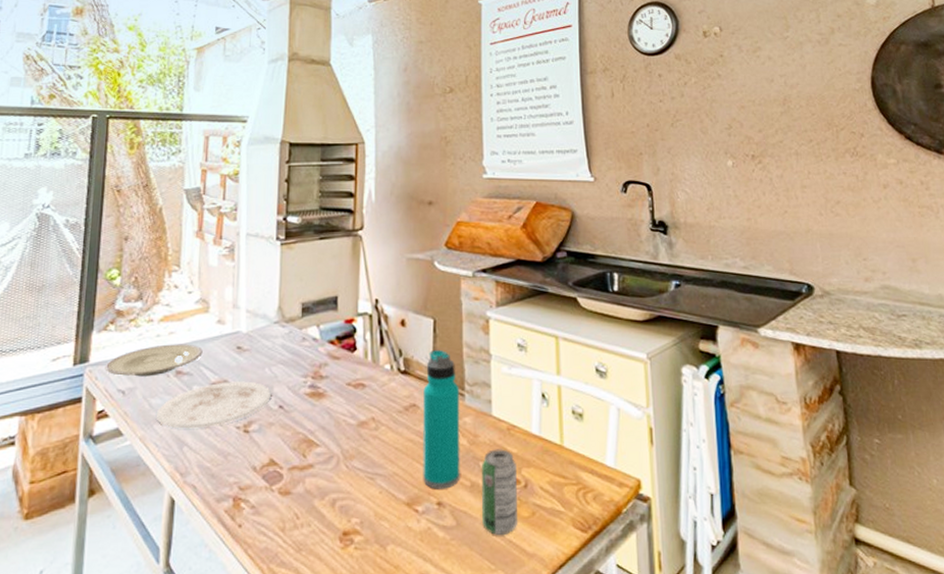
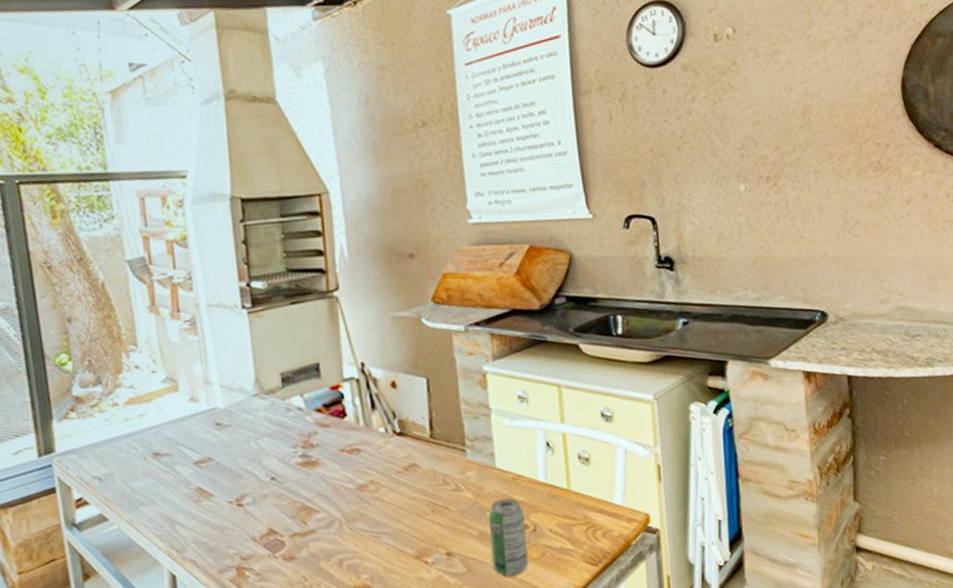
plate: present [105,344,203,377] -> none [74,424,180,463]
plate: present [155,381,272,429] -> none [140,456,262,509]
water bottle: present [422,349,460,489] -> none [421,408,468,541]

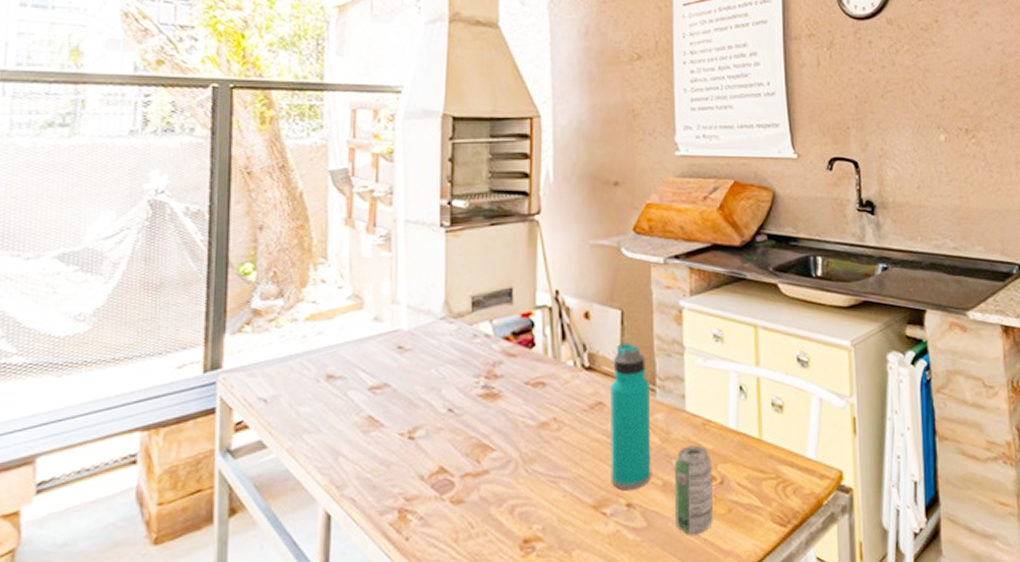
water bottle: none [421,408,468,541] -> present [609,342,651,490]

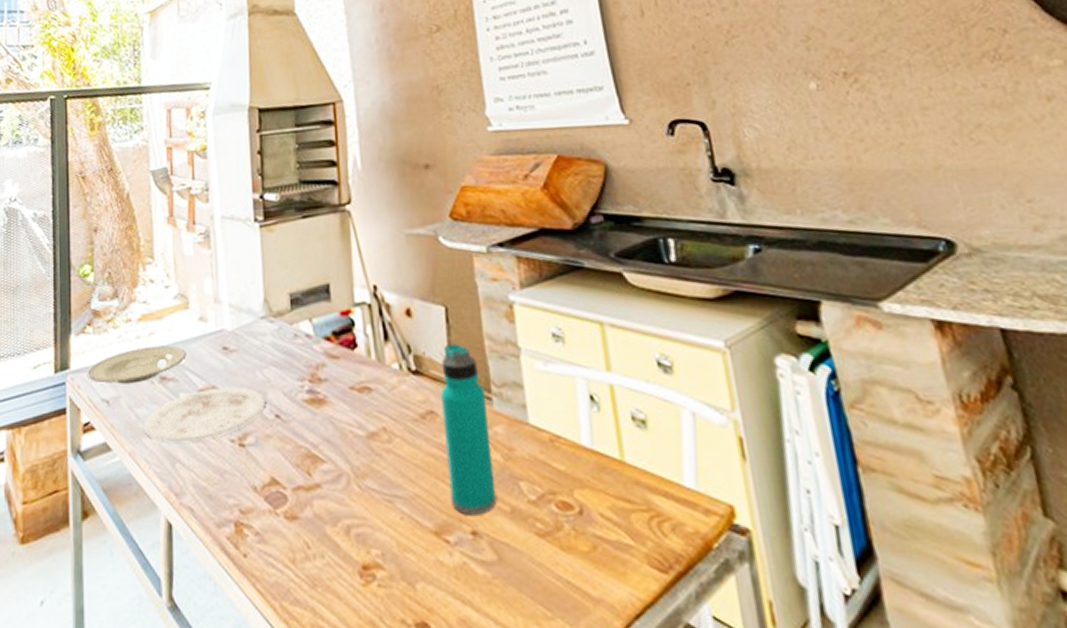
plate: none [242,344,358,383] -> present [86,345,187,384]
plate: none [305,383,440,438] -> present [143,386,266,443]
beverage can: present [674,445,713,535] -> none [521,465,575,575]

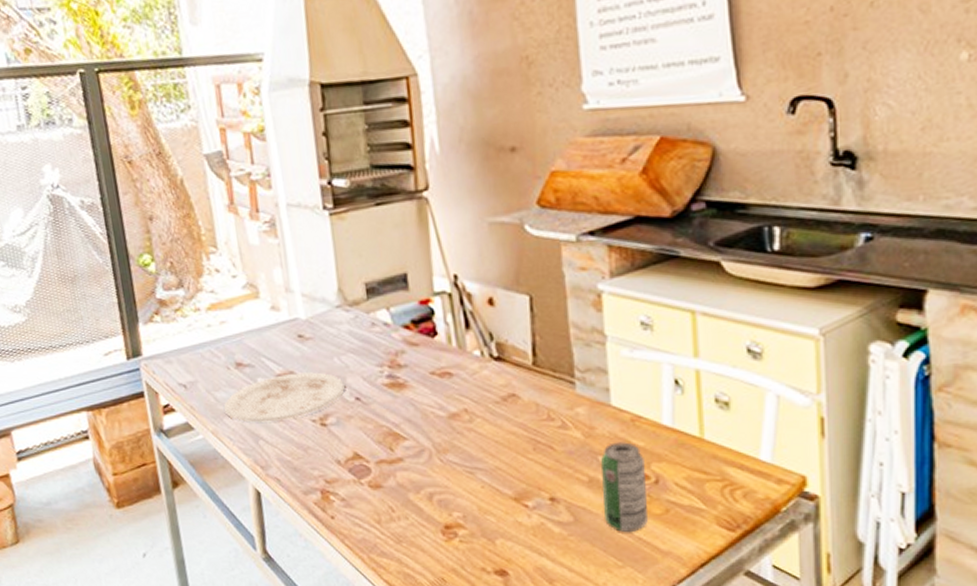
plate: present [86,345,187,384] -> none [160,333,261,370]
water bottle: present [440,343,497,515] -> none [522,331,576,484]
beverage can: none [521,465,575,575] -> present [600,442,648,533]

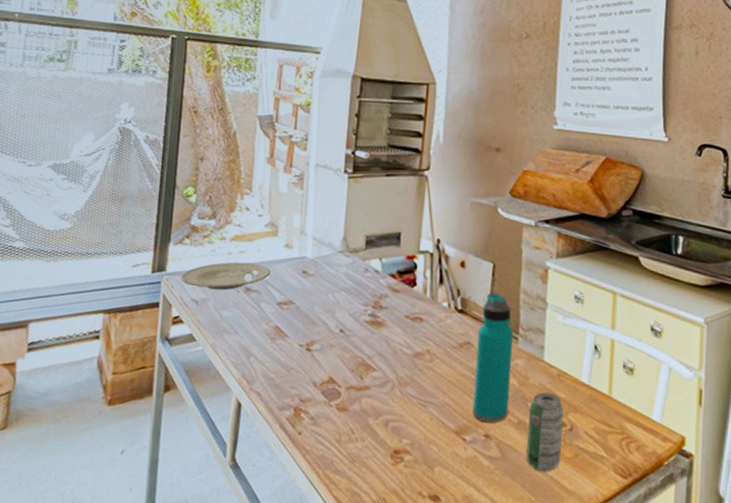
plate: none [160,333,261,370] -> present [180,262,271,290]
plate: present [224,372,346,423] -> none [226,302,334,342]
water bottle: none [522,331,576,484] -> present [472,292,514,423]

